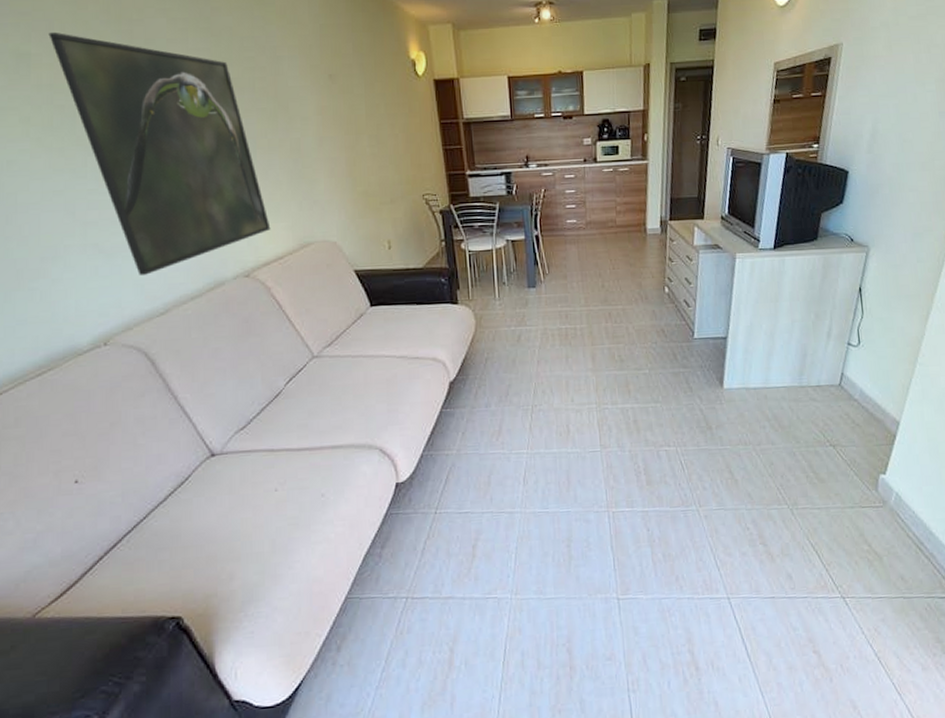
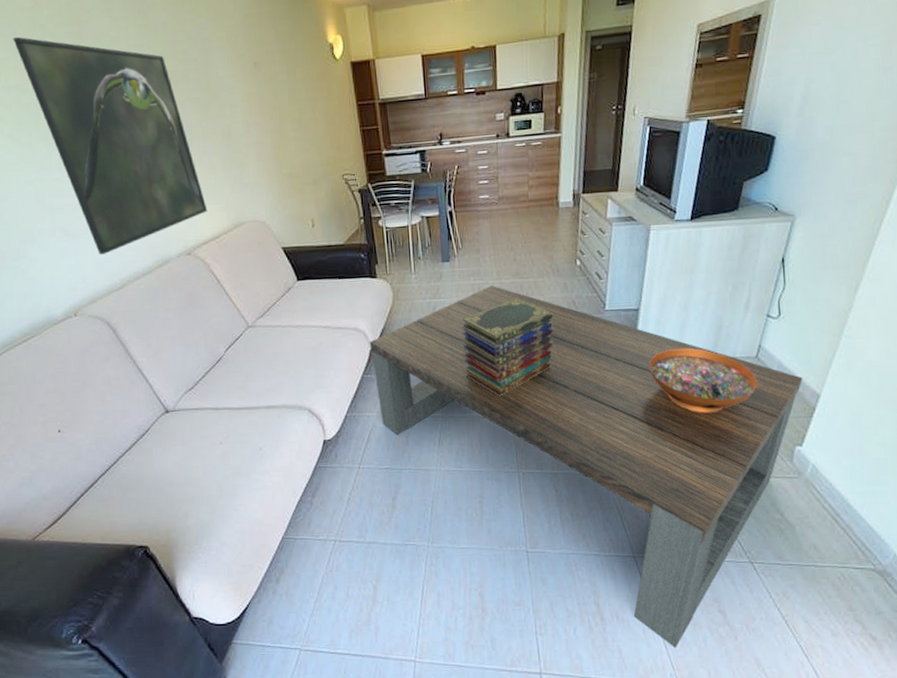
coffee table: none [449,313,884,696] -> present [369,286,803,649]
book stack: none [548,325,644,430] -> present [461,297,554,397]
decorative bowl: none [738,376,842,443] -> present [649,347,758,413]

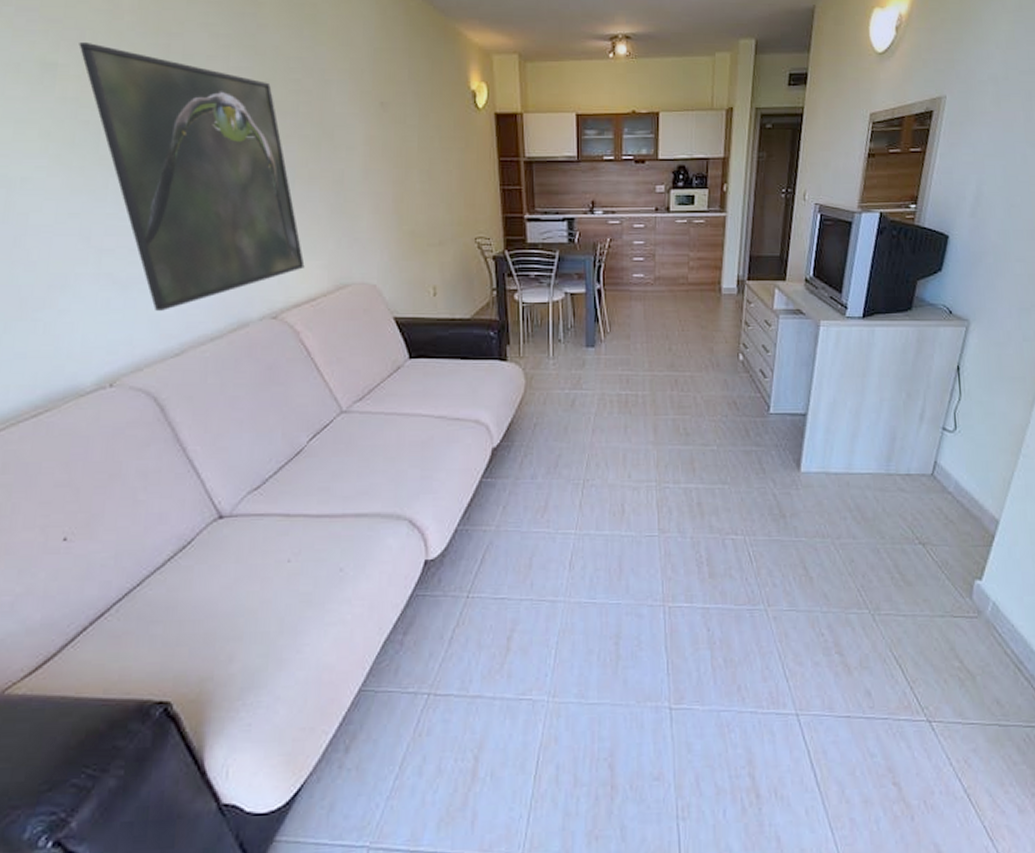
coffee table: present [369,286,803,649] -> none [492,378,981,834]
book stack: present [461,297,554,397] -> none [604,393,712,511]
decorative bowl: present [649,347,758,413] -> none [816,461,934,538]

